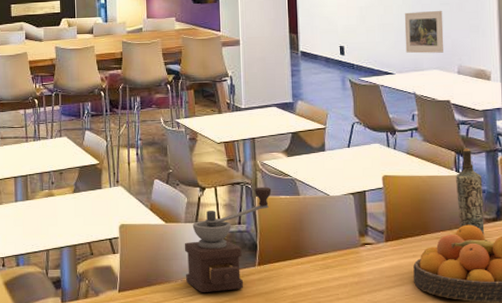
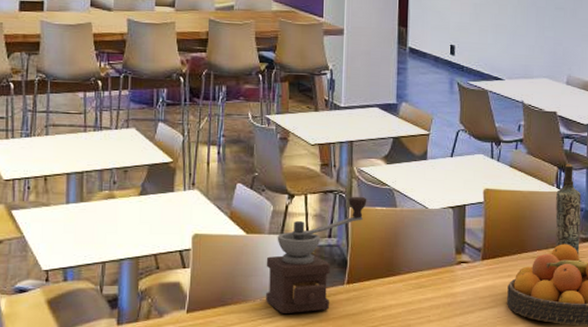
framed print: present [404,10,444,54] -> none [517,14,557,61]

